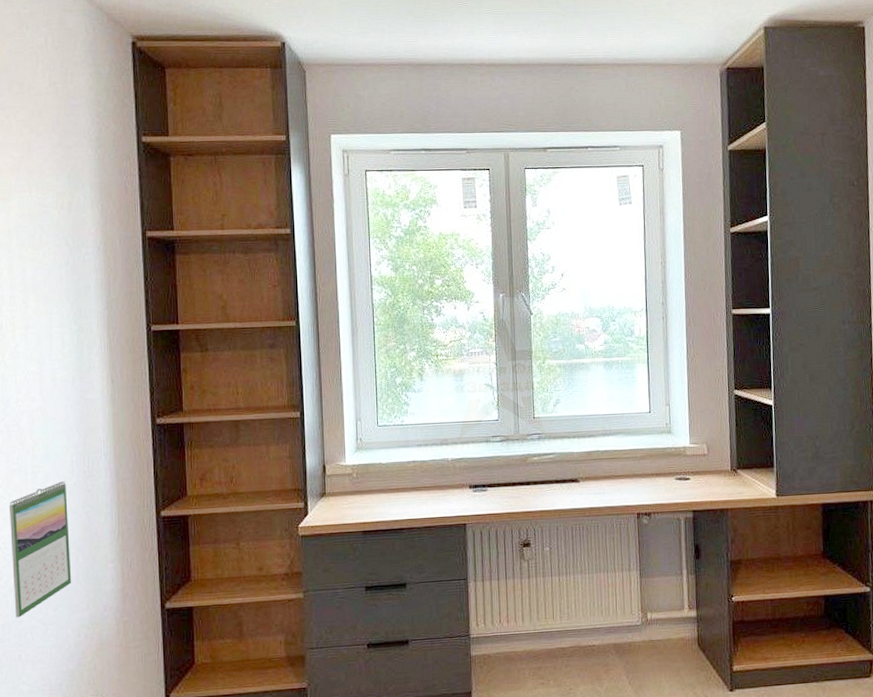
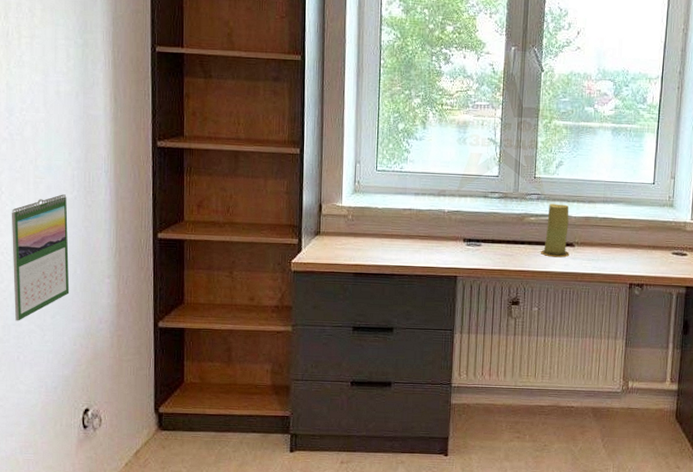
candle: none [547,441,575,495] -> present [541,204,569,258]

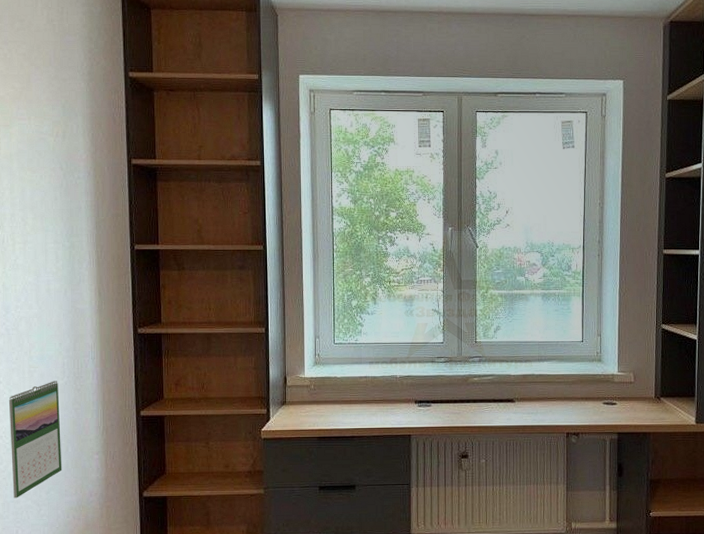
candle: present [541,204,569,258] -> none [485,364,511,413]

